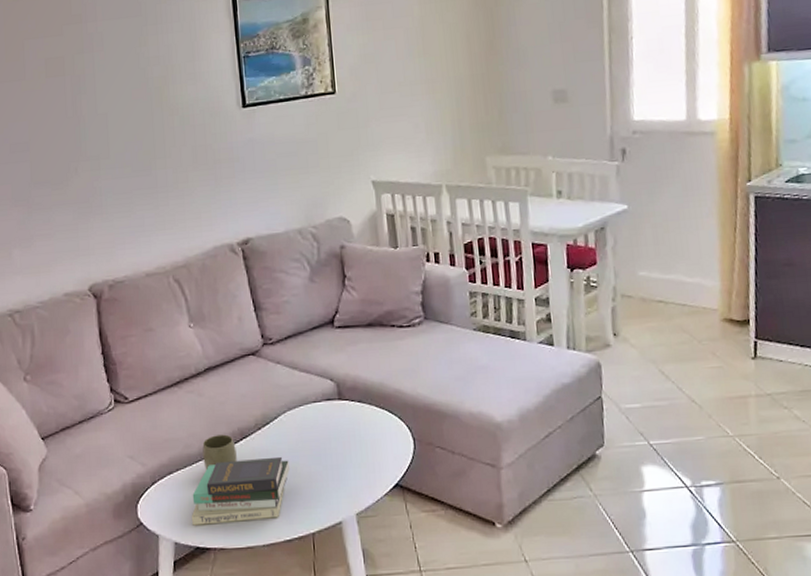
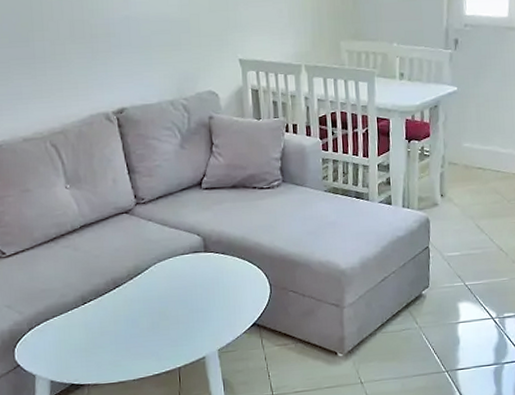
books: present [191,456,291,526] -> none [66,302,160,365]
mug: present [202,434,237,471] -> none [77,284,110,317]

